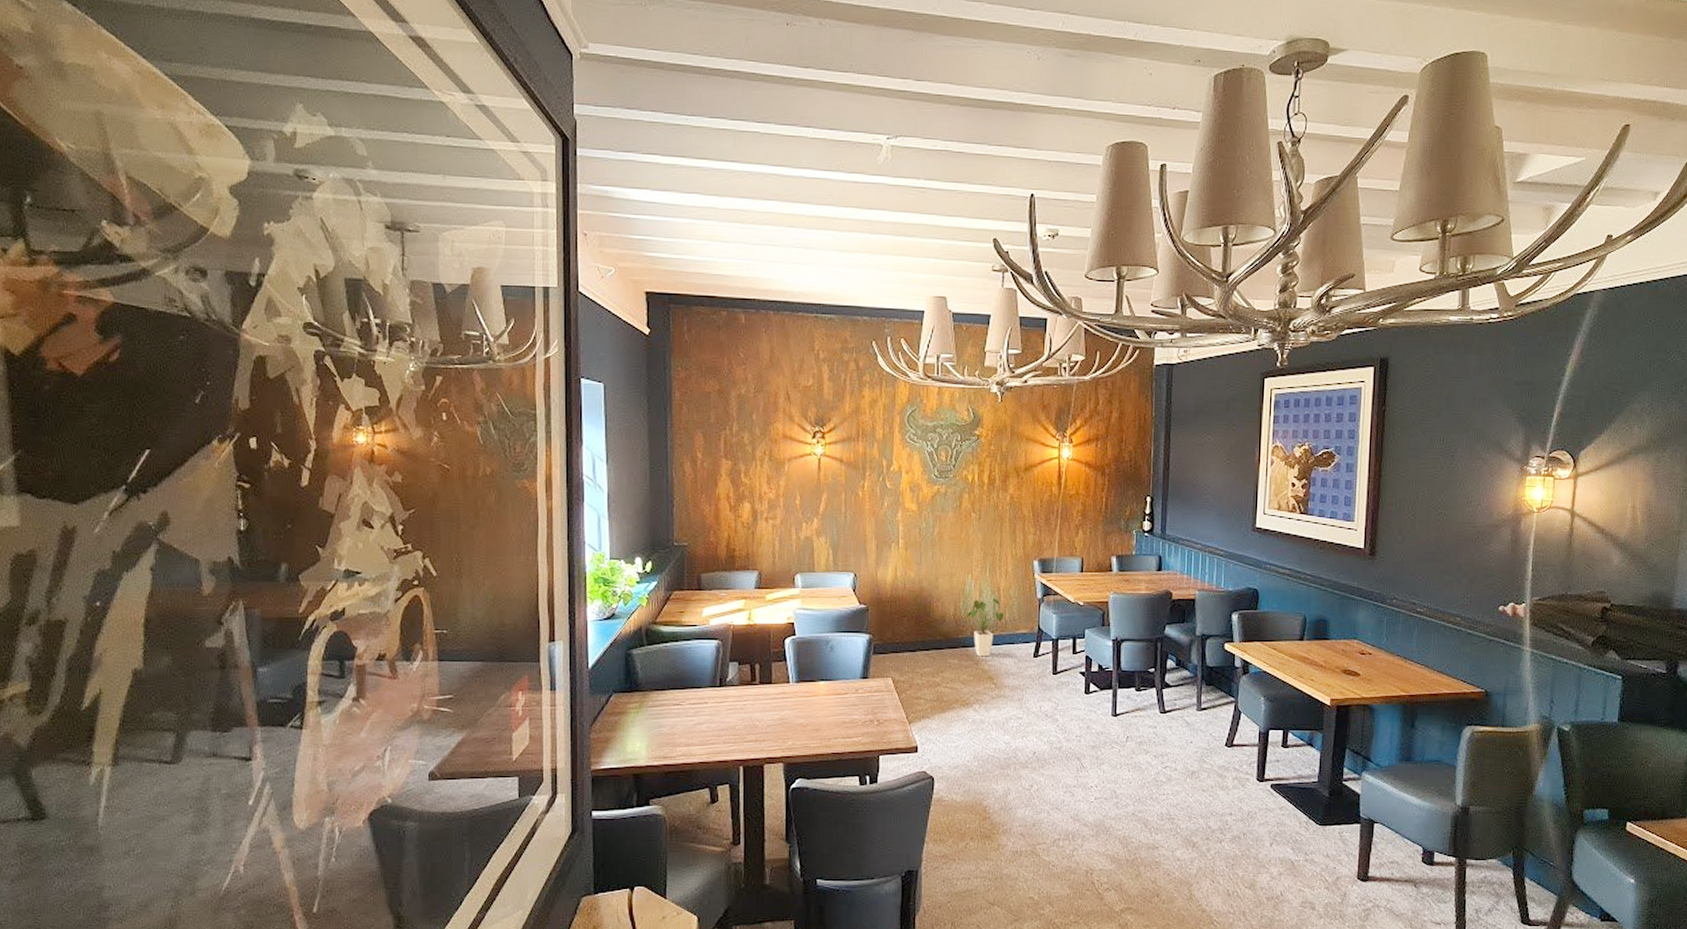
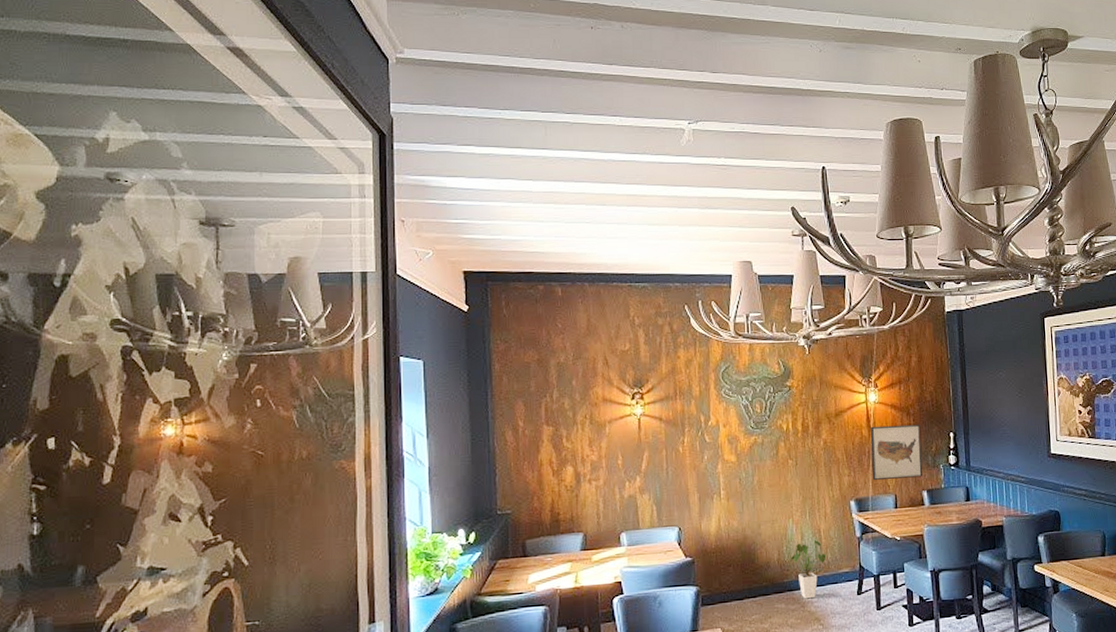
wall art: none [1059,484,1115,542] -> present [870,424,923,481]

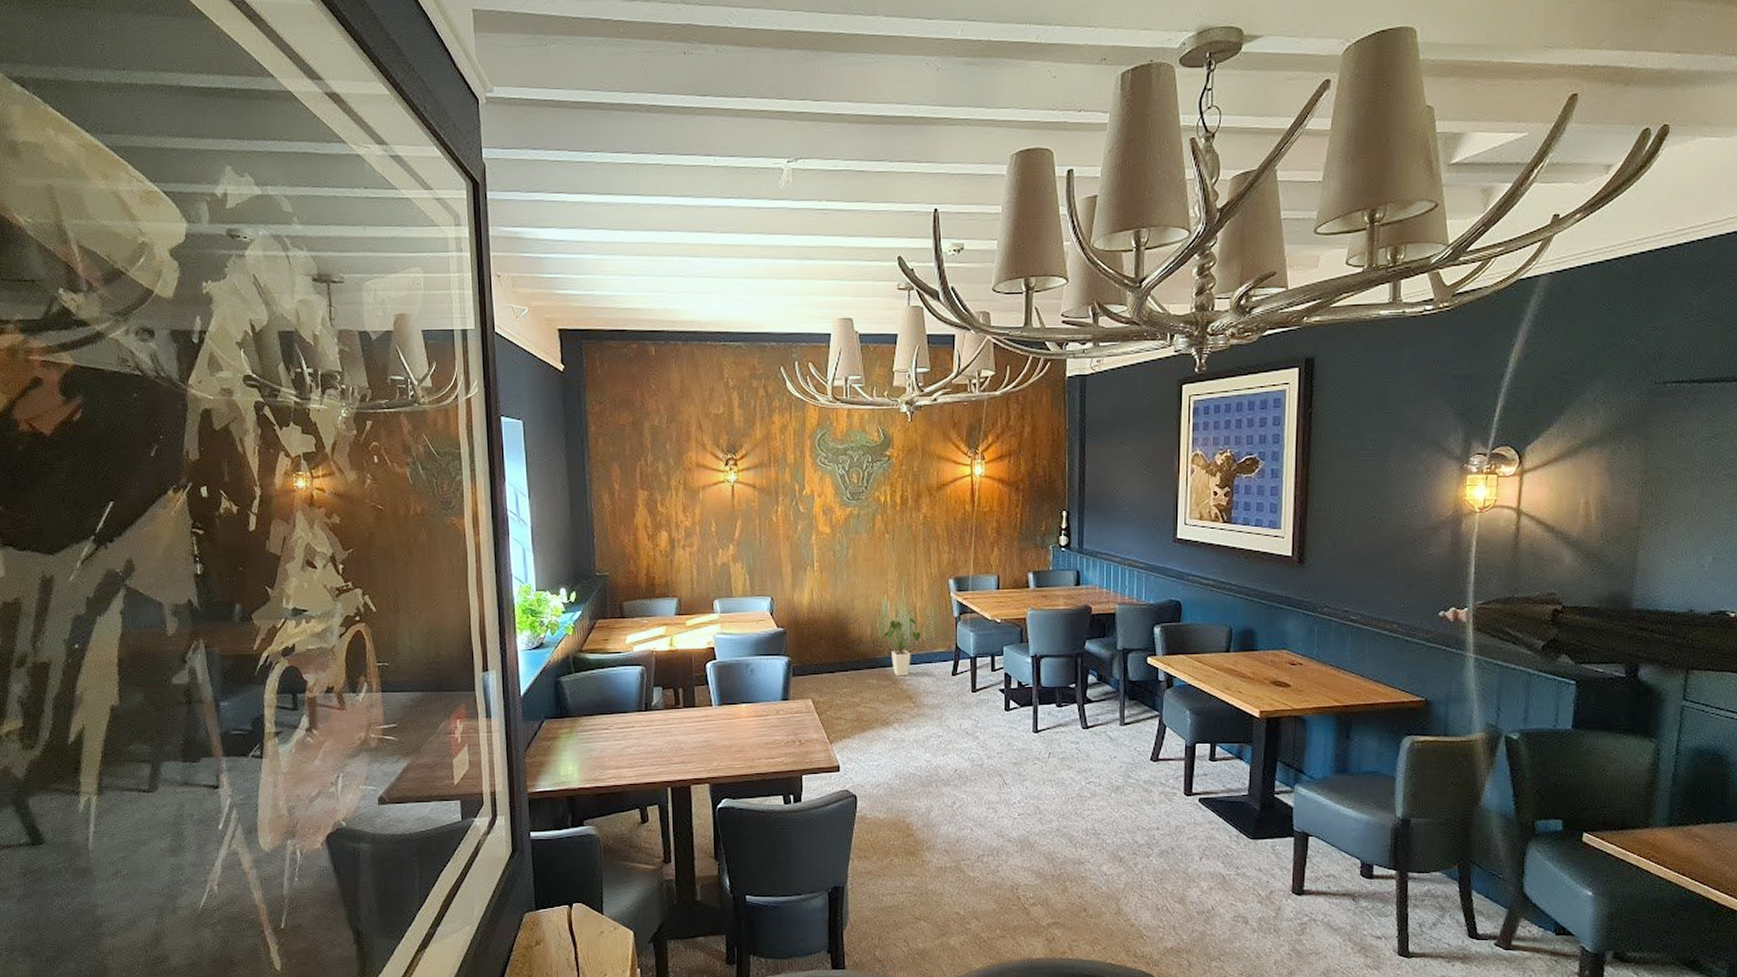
wall art: present [870,424,923,481] -> none [974,501,1030,560]

